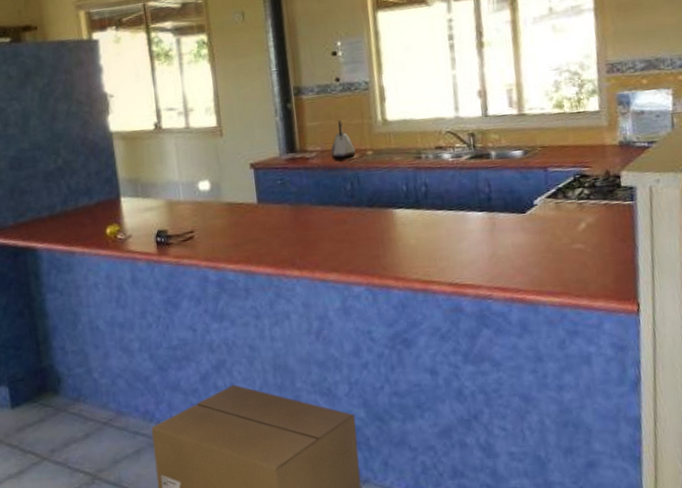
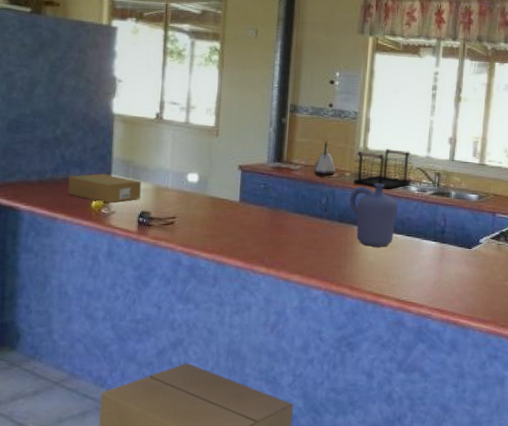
box: none [79,197,155,228] -> present [68,173,141,203]
dish rack: none [375,115,443,163] -> present [353,149,413,189]
water jug: none [376,156,434,230] -> present [349,183,398,247]

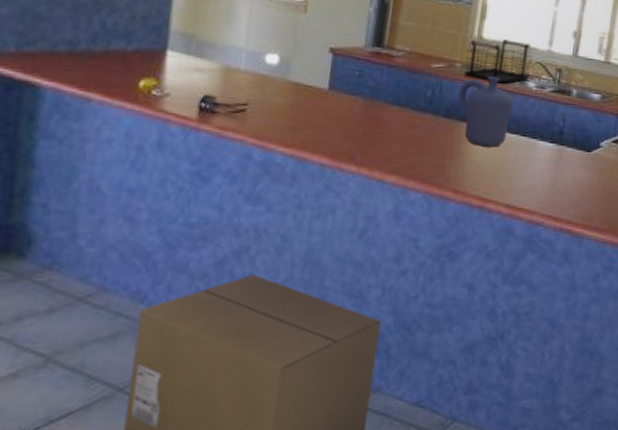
box: present [68,173,141,203] -> none [107,47,206,84]
kettle: present [312,141,336,178] -> none [418,26,445,68]

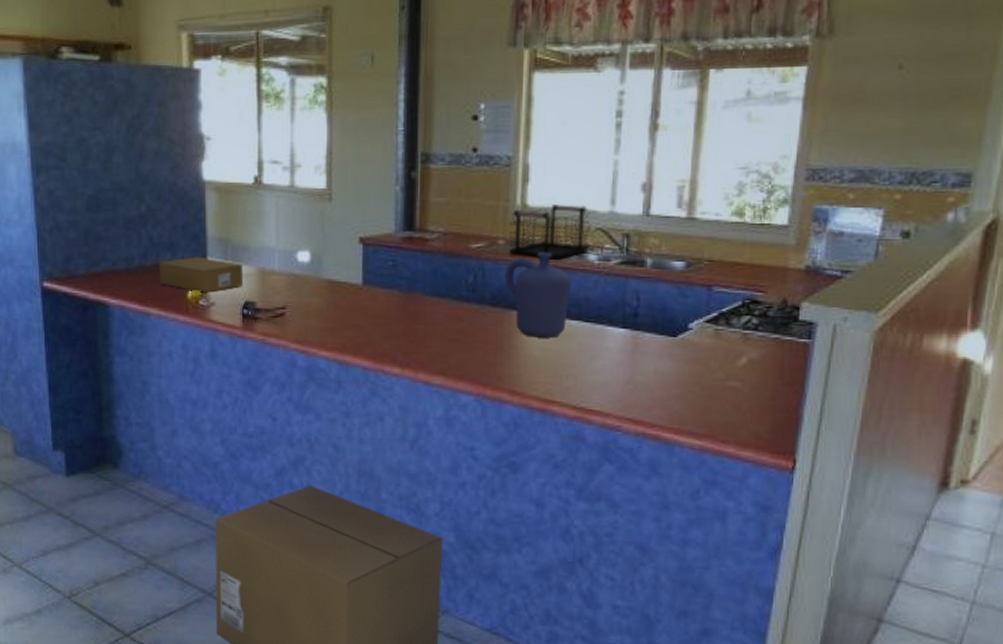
box: none [107,47,206,84] -> present [159,257,244,293]

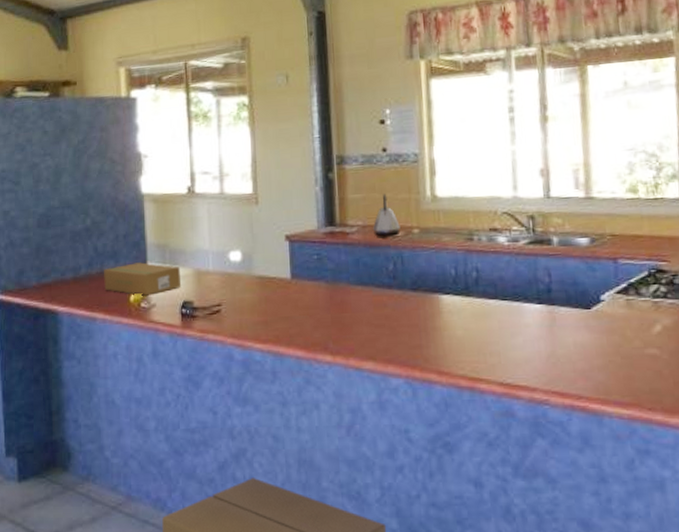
kettle: none [454,199,485,248] -> present [372,194,401,238]
water jug: present [504,252,572,338] -> none [422,237,486,318]
dish rack: present [509,204,590,260] -> none [422,193,498,244]

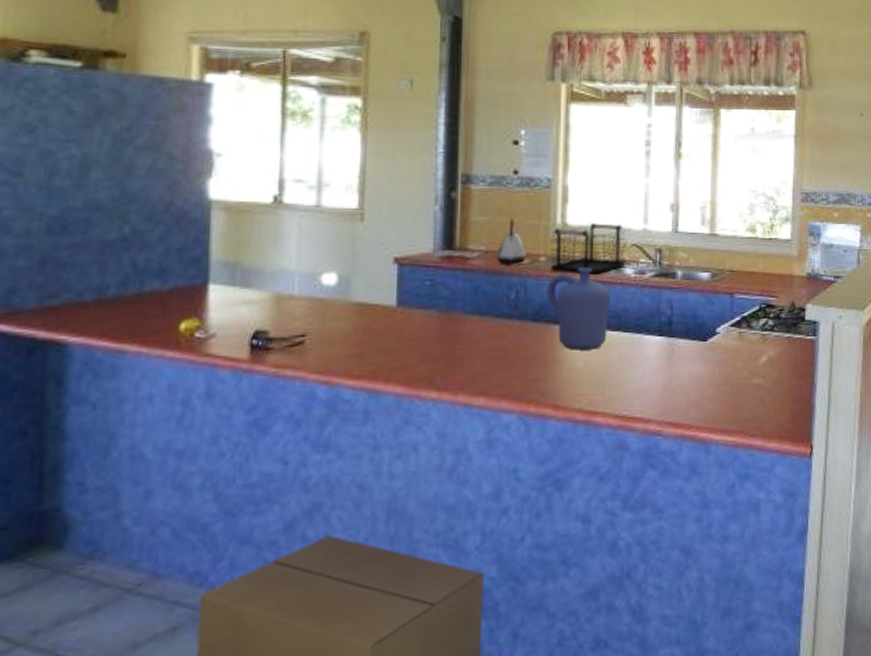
box: present [104,262,182,296] -> none [142,283,255,324]
dish rack: none [422,193,498,244] -> present [551,223,626,274]
water jug: none [422,237,486,318] -> present [546,267,611,350]

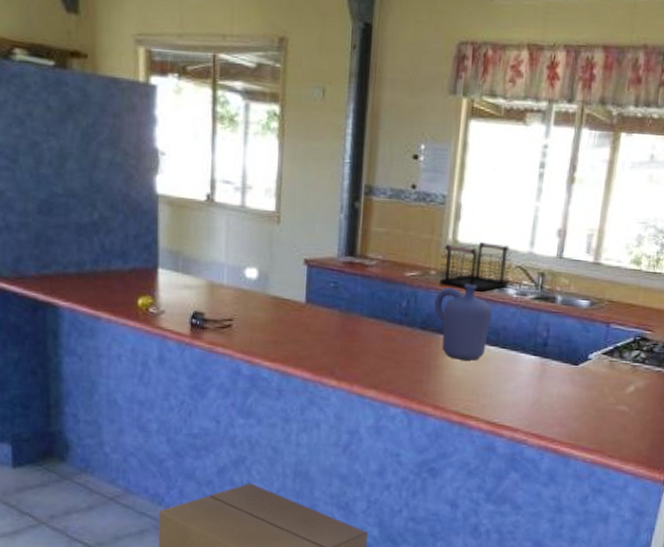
kettle: present [495,218,526,265] -> none [391,231,419,276]

